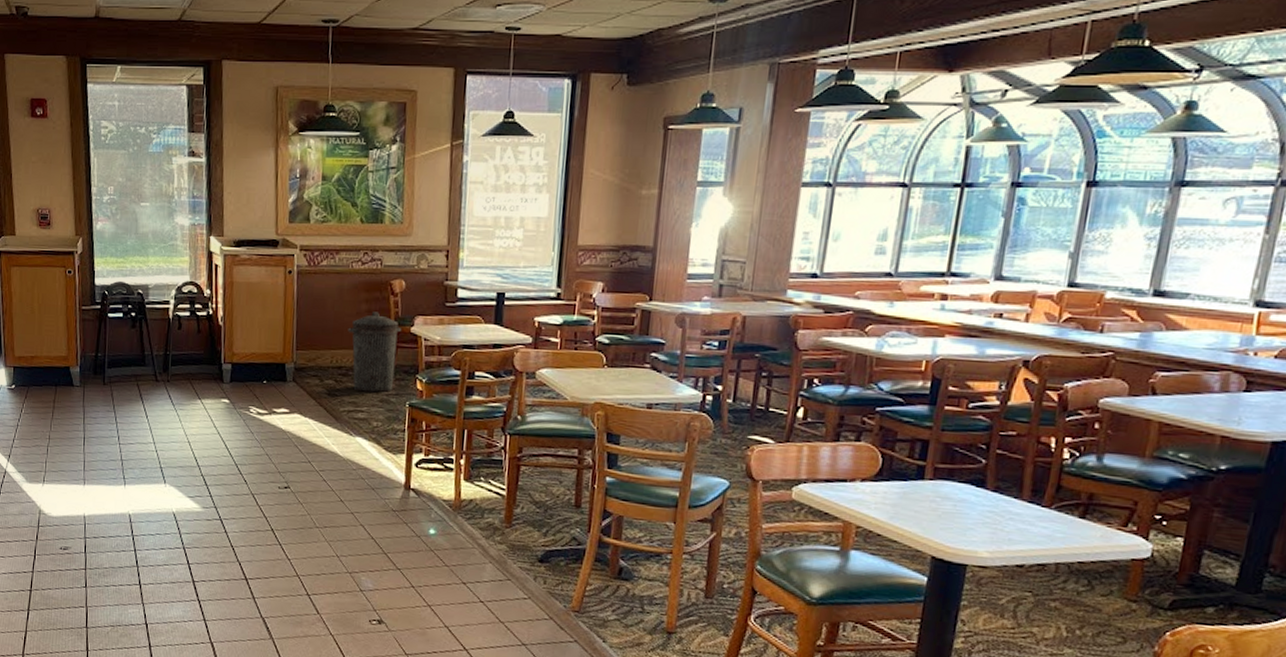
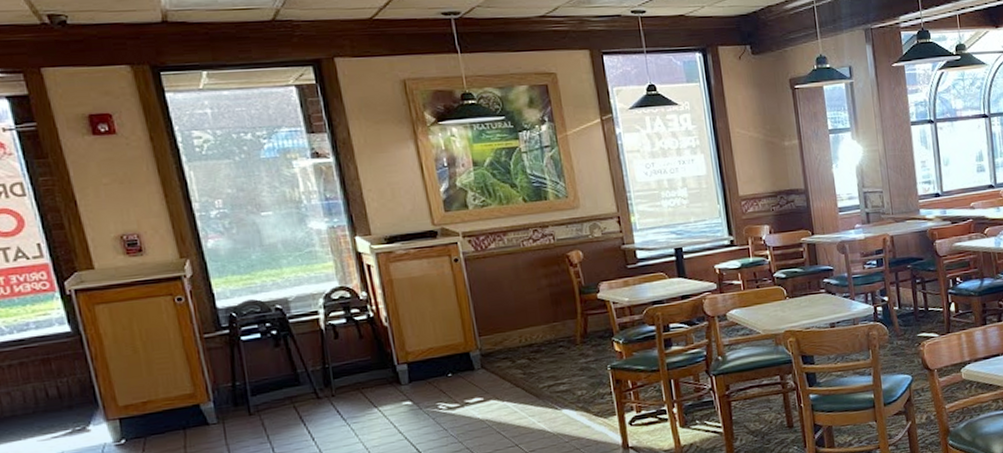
trash can: present [348,312,402,393] -> none [531,285,591,365]

